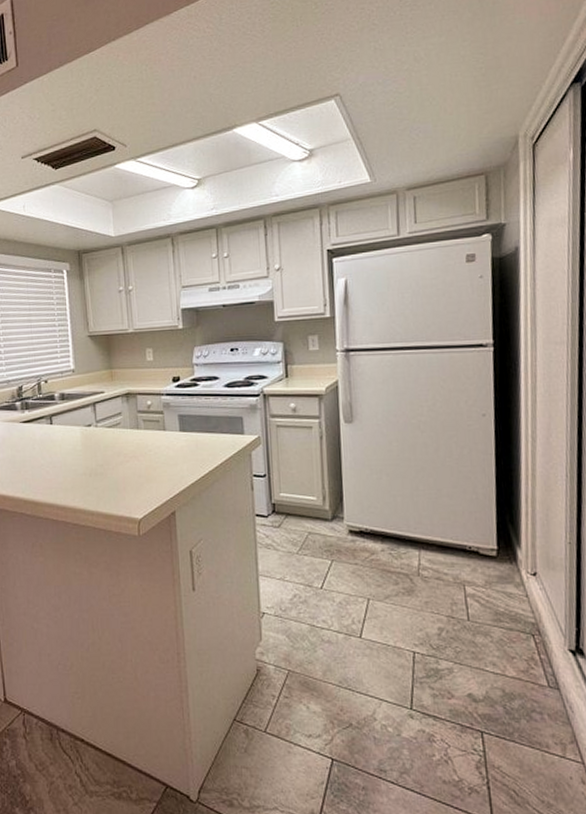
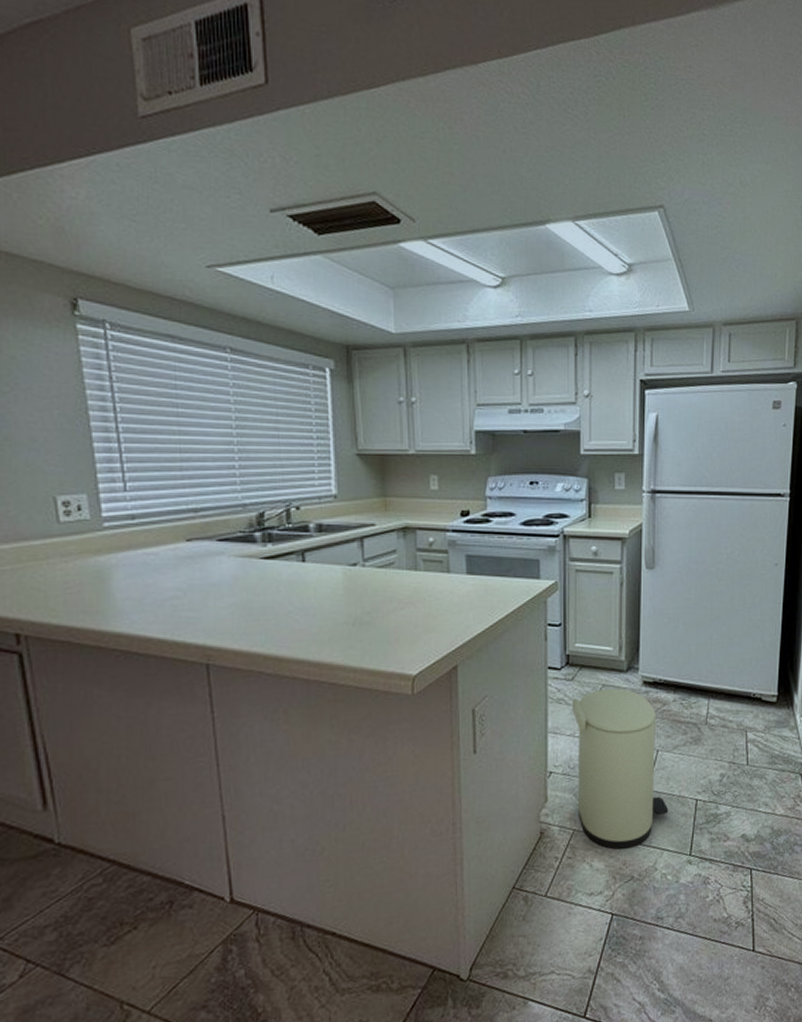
pedal bin: none [280,536,385,694] -> present [572,688,669,850]

